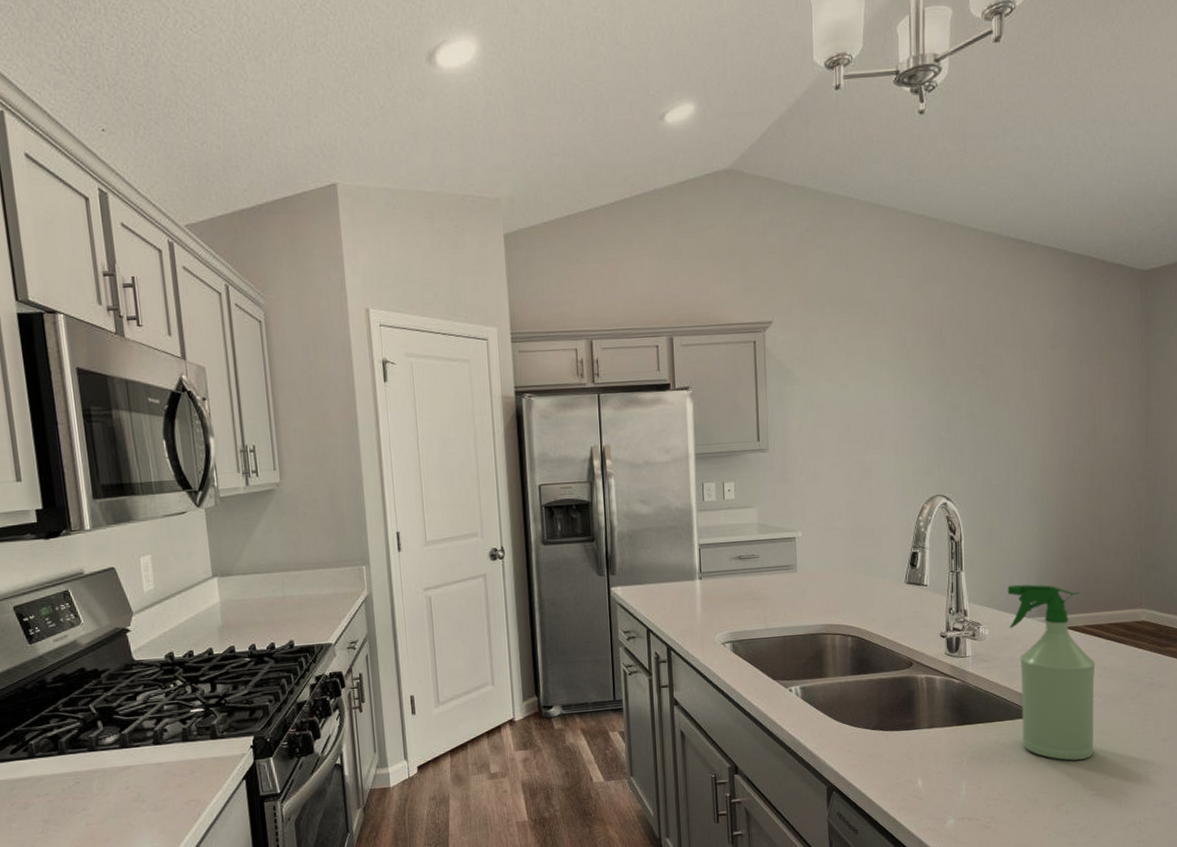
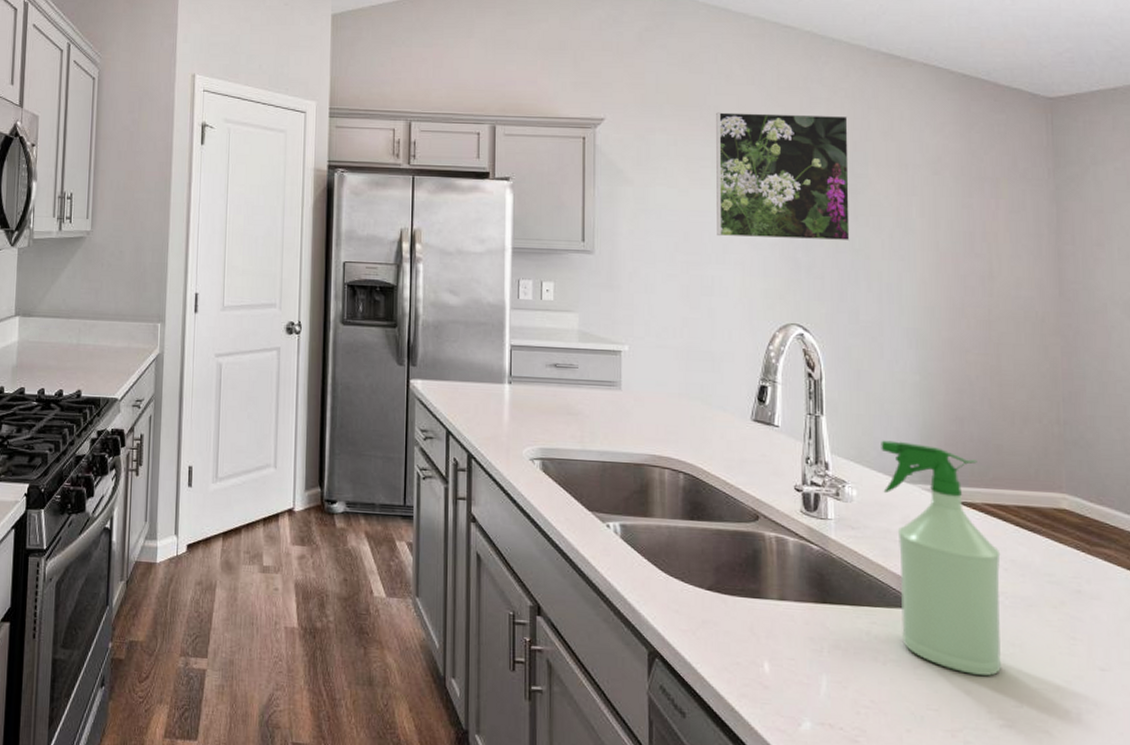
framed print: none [871,301,984,424] -> present [716,112,850,241]

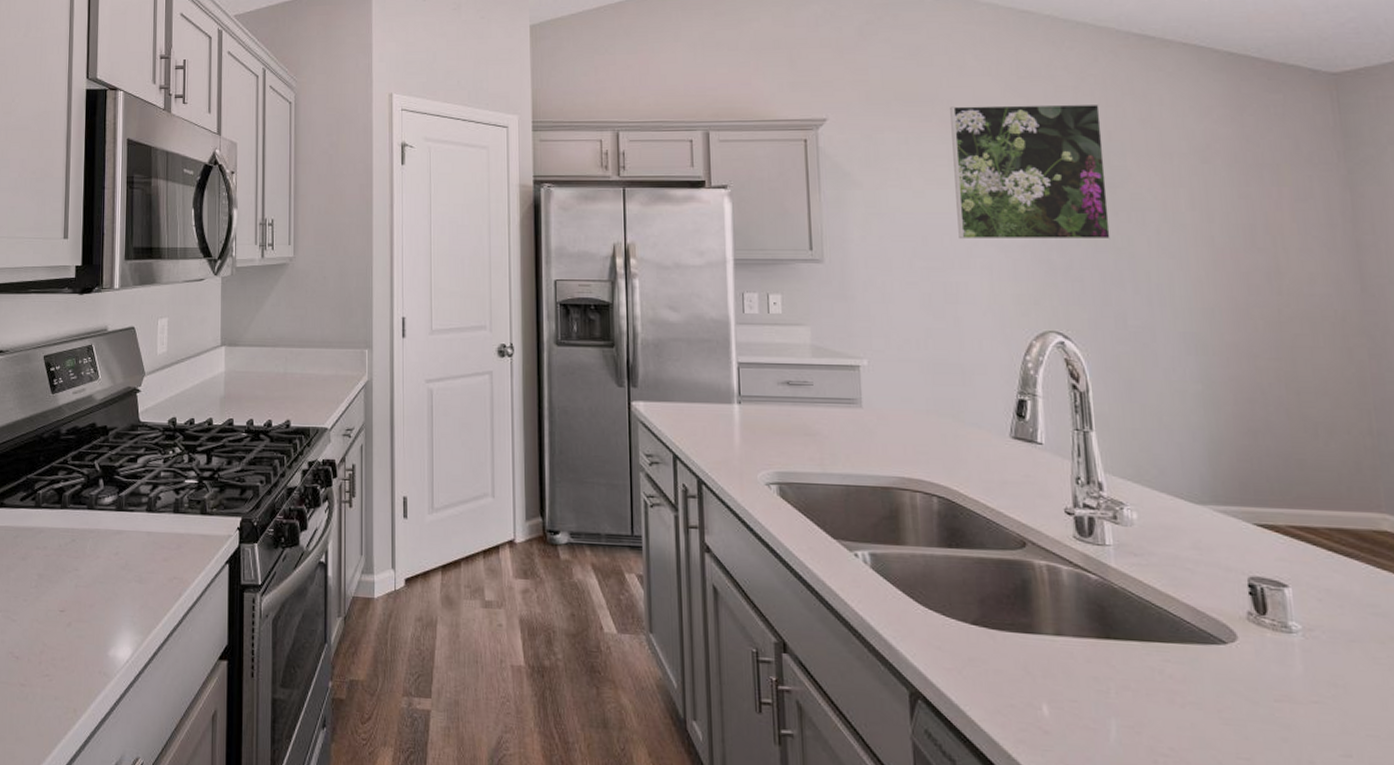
spray bottle: present [881,440,1001,676] -> none [1161,457,1323,721]

